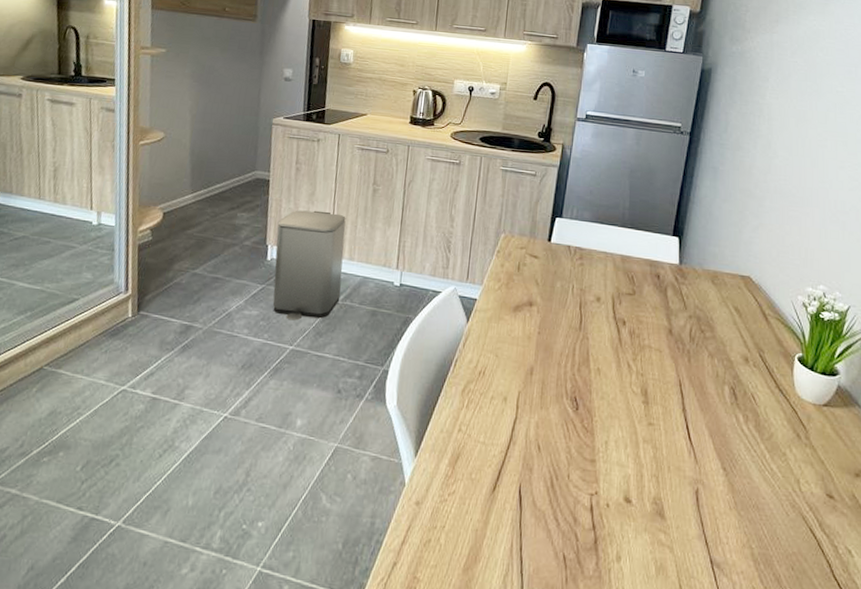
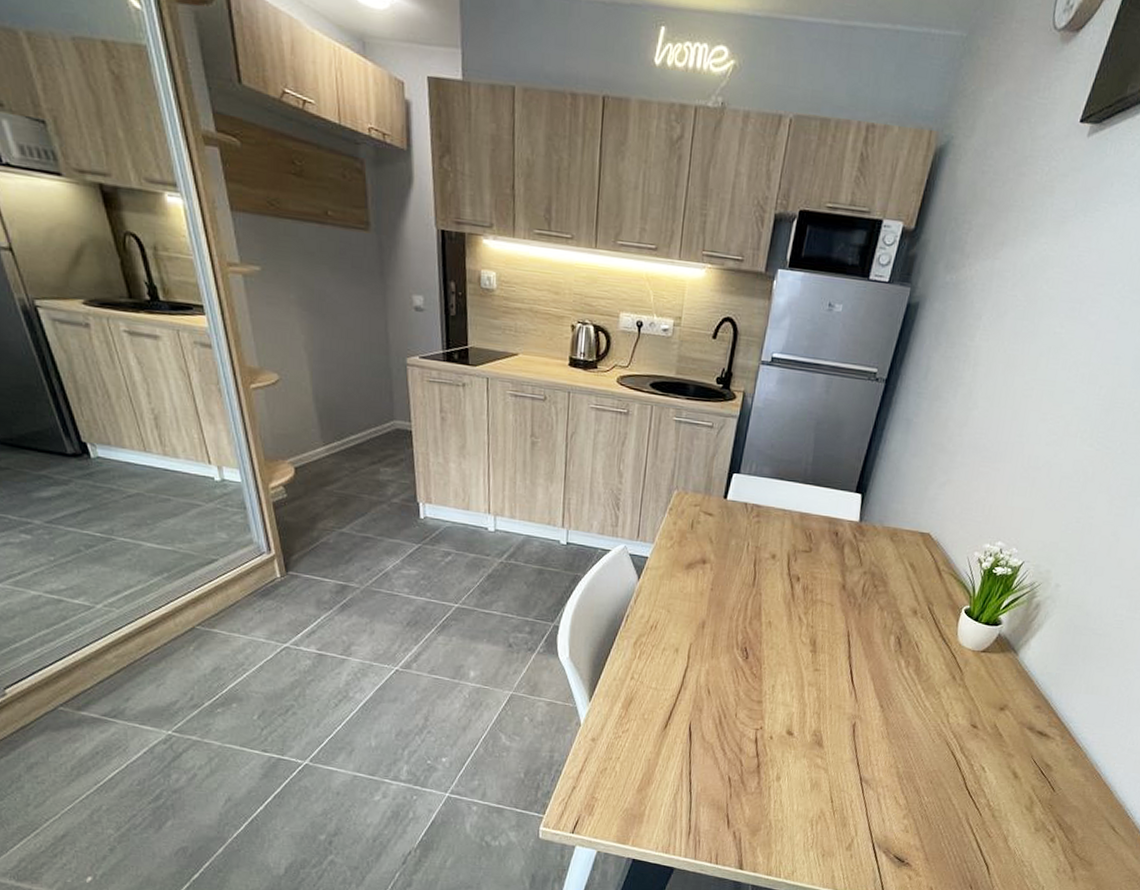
pedal bin: present [272,210,346,321] -> none [426,464,504,580]

